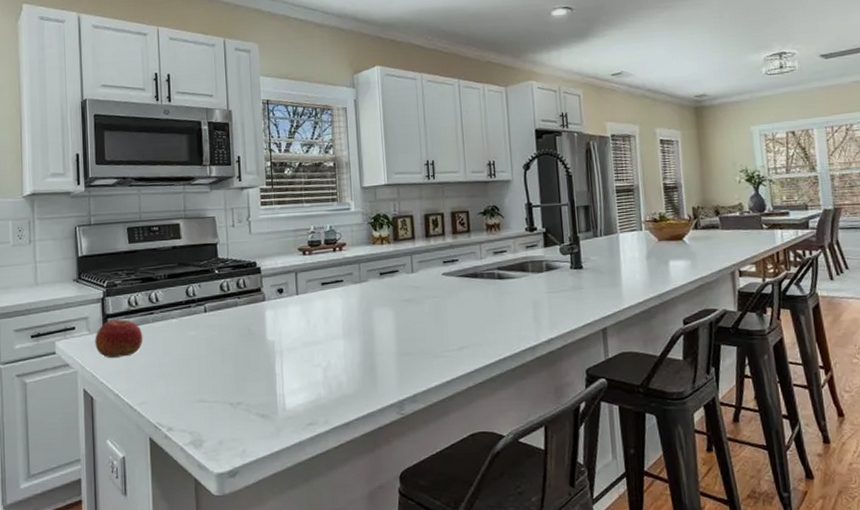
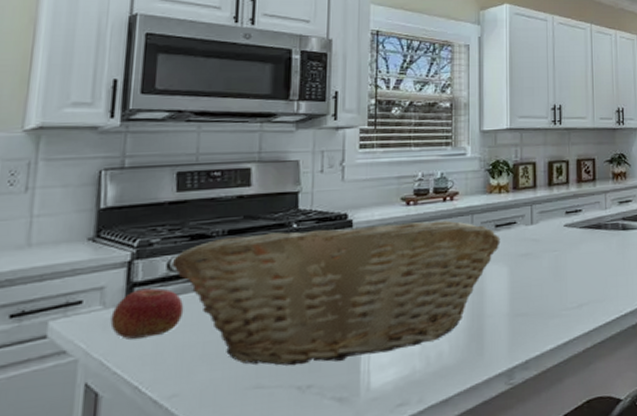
fruit basket: none [131,268,386,386] -> present [171,220,501,366]

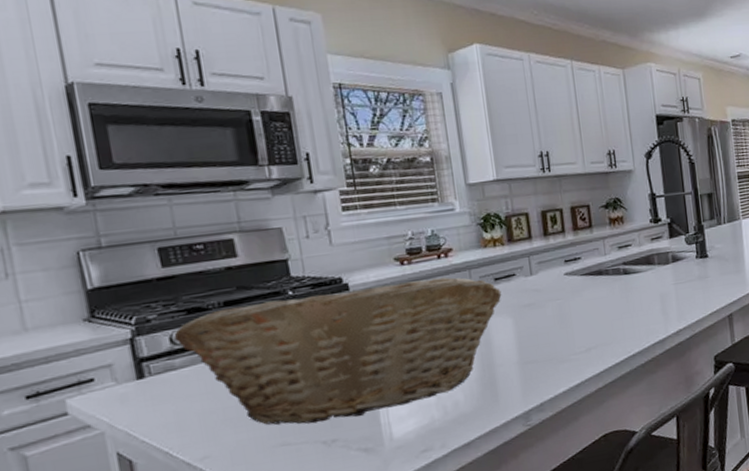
apple: present [110,288,184,339] -> none [125,362,197,411]

